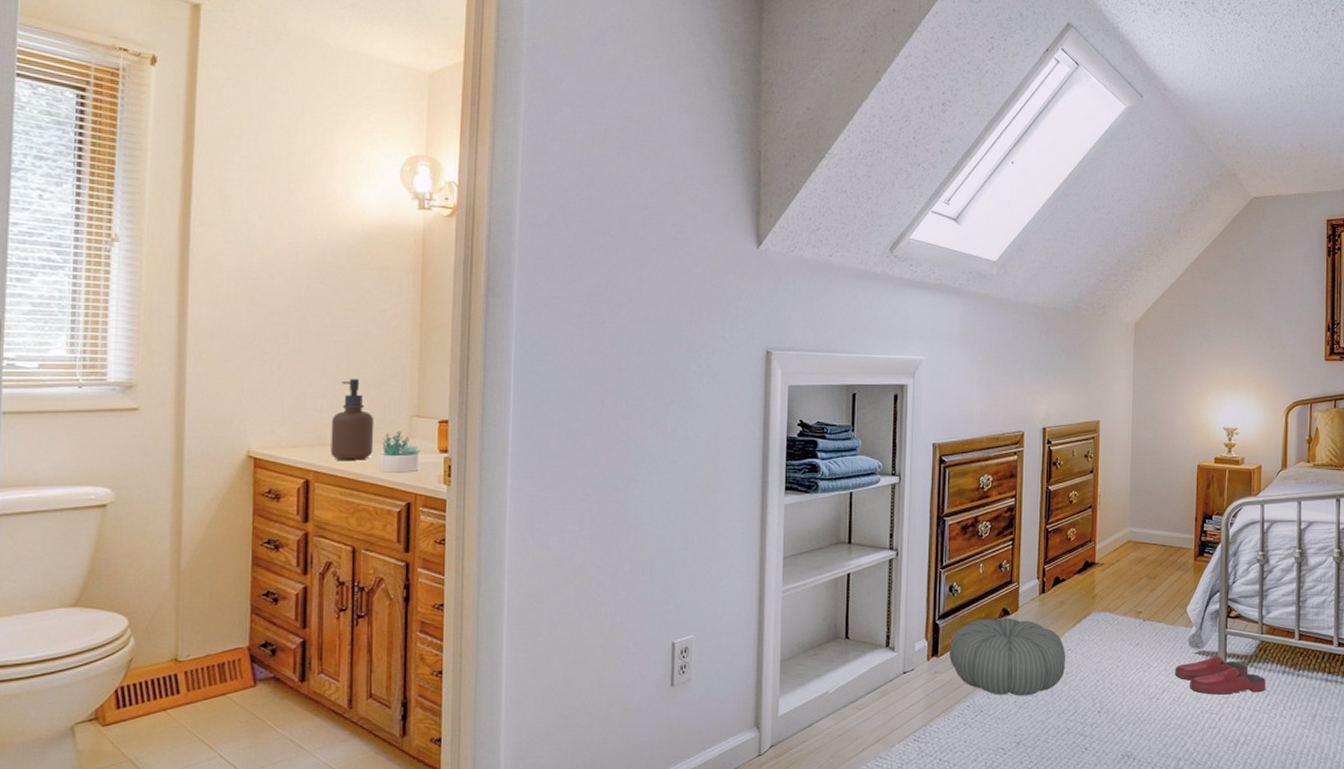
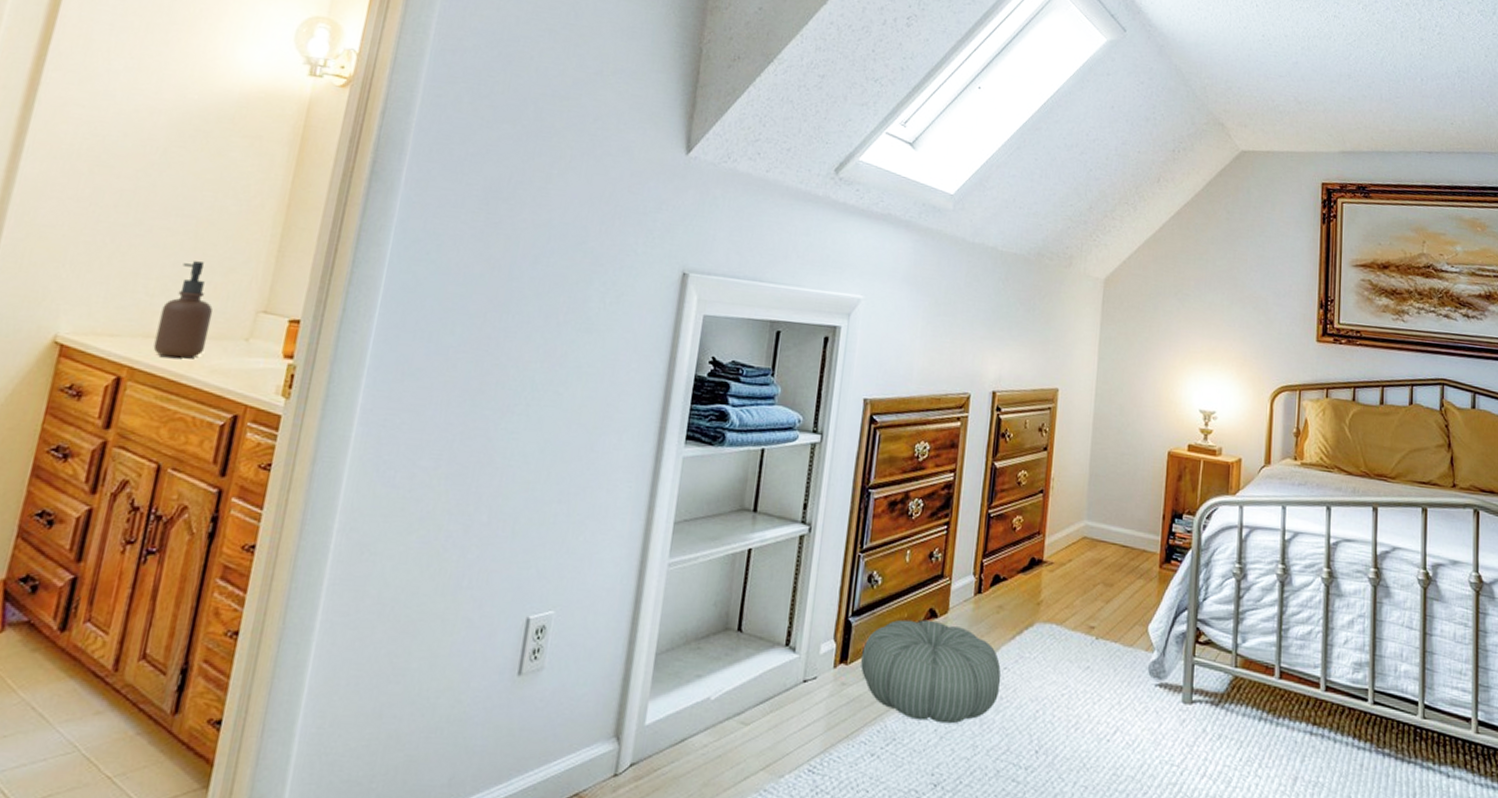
succulent plant: present [380,431,422,473] -> none [208,328,263,379]
slippers: present [1175,656,1266,695] -> none [1130,690,1238,742]

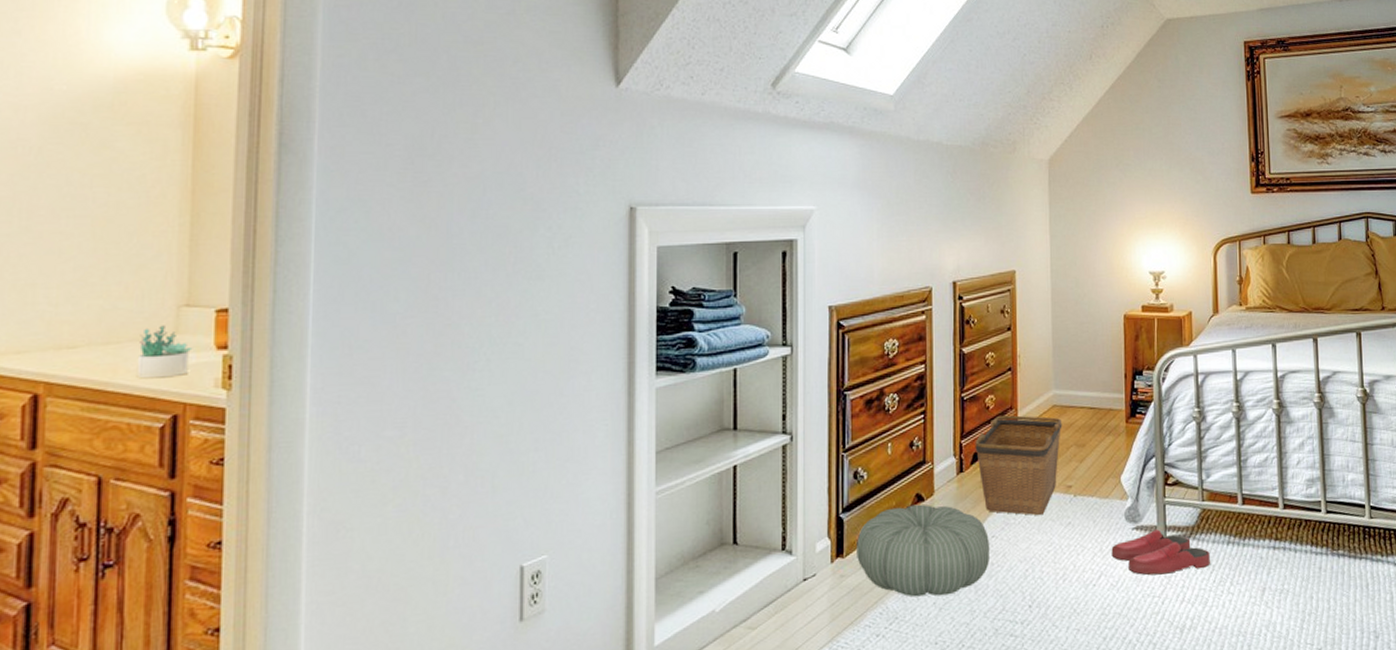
soap dispenser: present [153,261,213,359] -> none [68,262,129,366]
succulent plant: none [208,328,263,379] -> present [136,325,193,379]
bicycle basket: none [996,539,1092,654] -> present [975,415,1063,516]
slippers: none [1130,690,1238,742] -> present [1111,529,1210,575]

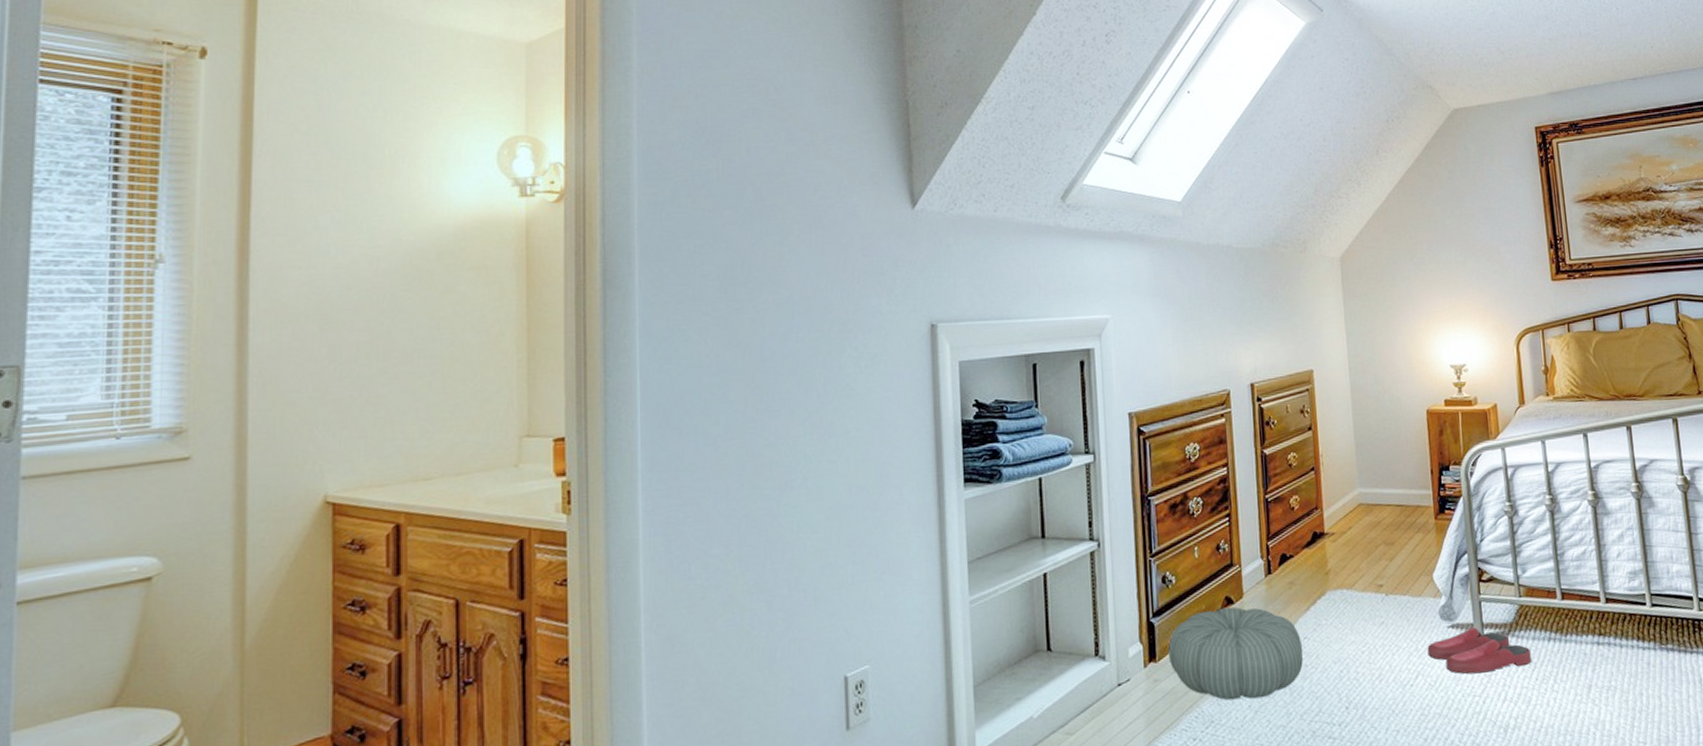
succulent plant: present [136,325,193,379] -> none [485,455,535,507]
bicycle basket: present [975,415,1063,516] -> none [1281,515,1370,616]

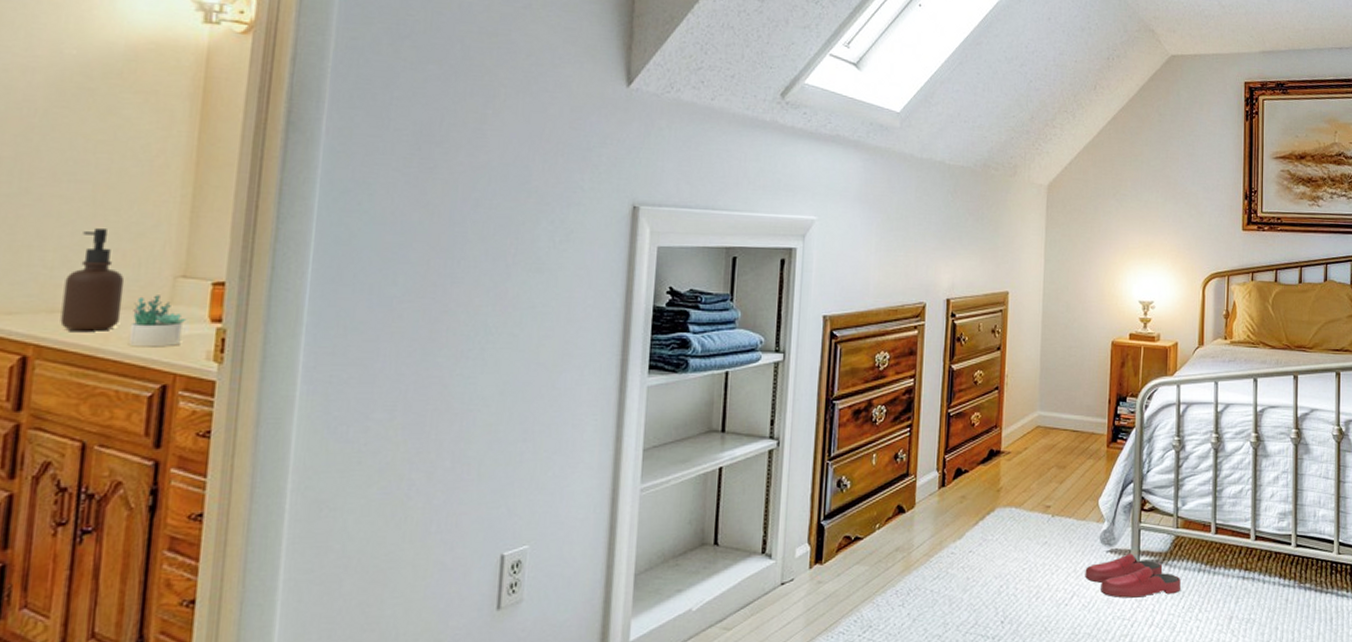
soap dispenser: none [425,399,477,497] -> present [60,228,125,331]
succulent plant: none [485,455,535,507] -> present [127,295,187,348]
pouf: present [1168,607,1303,701] -> none [835,515,967,607]

